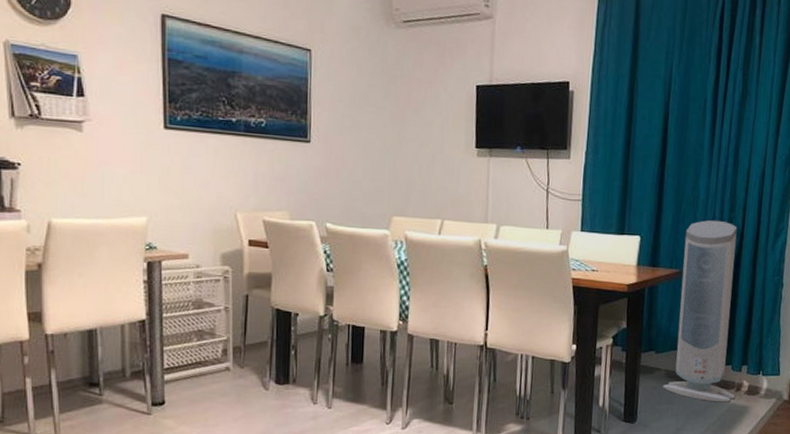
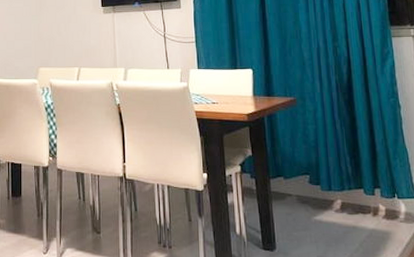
air purifier: present [662,220,737,403] -> none [294,50,374,228]

